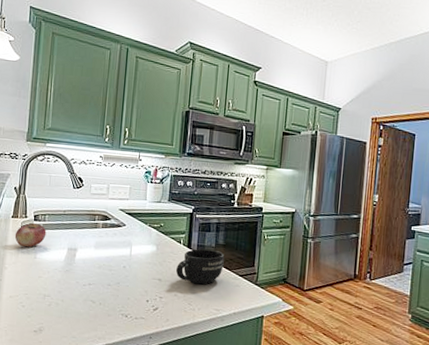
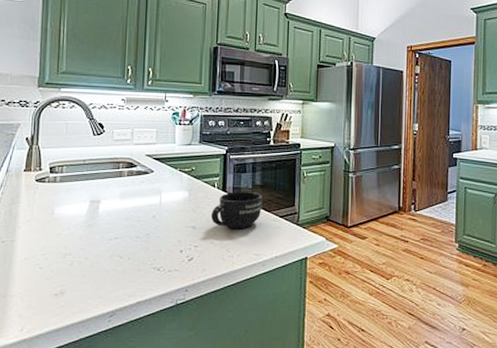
apple: present [14,222,47,247] -> none [28,175,65,203]

